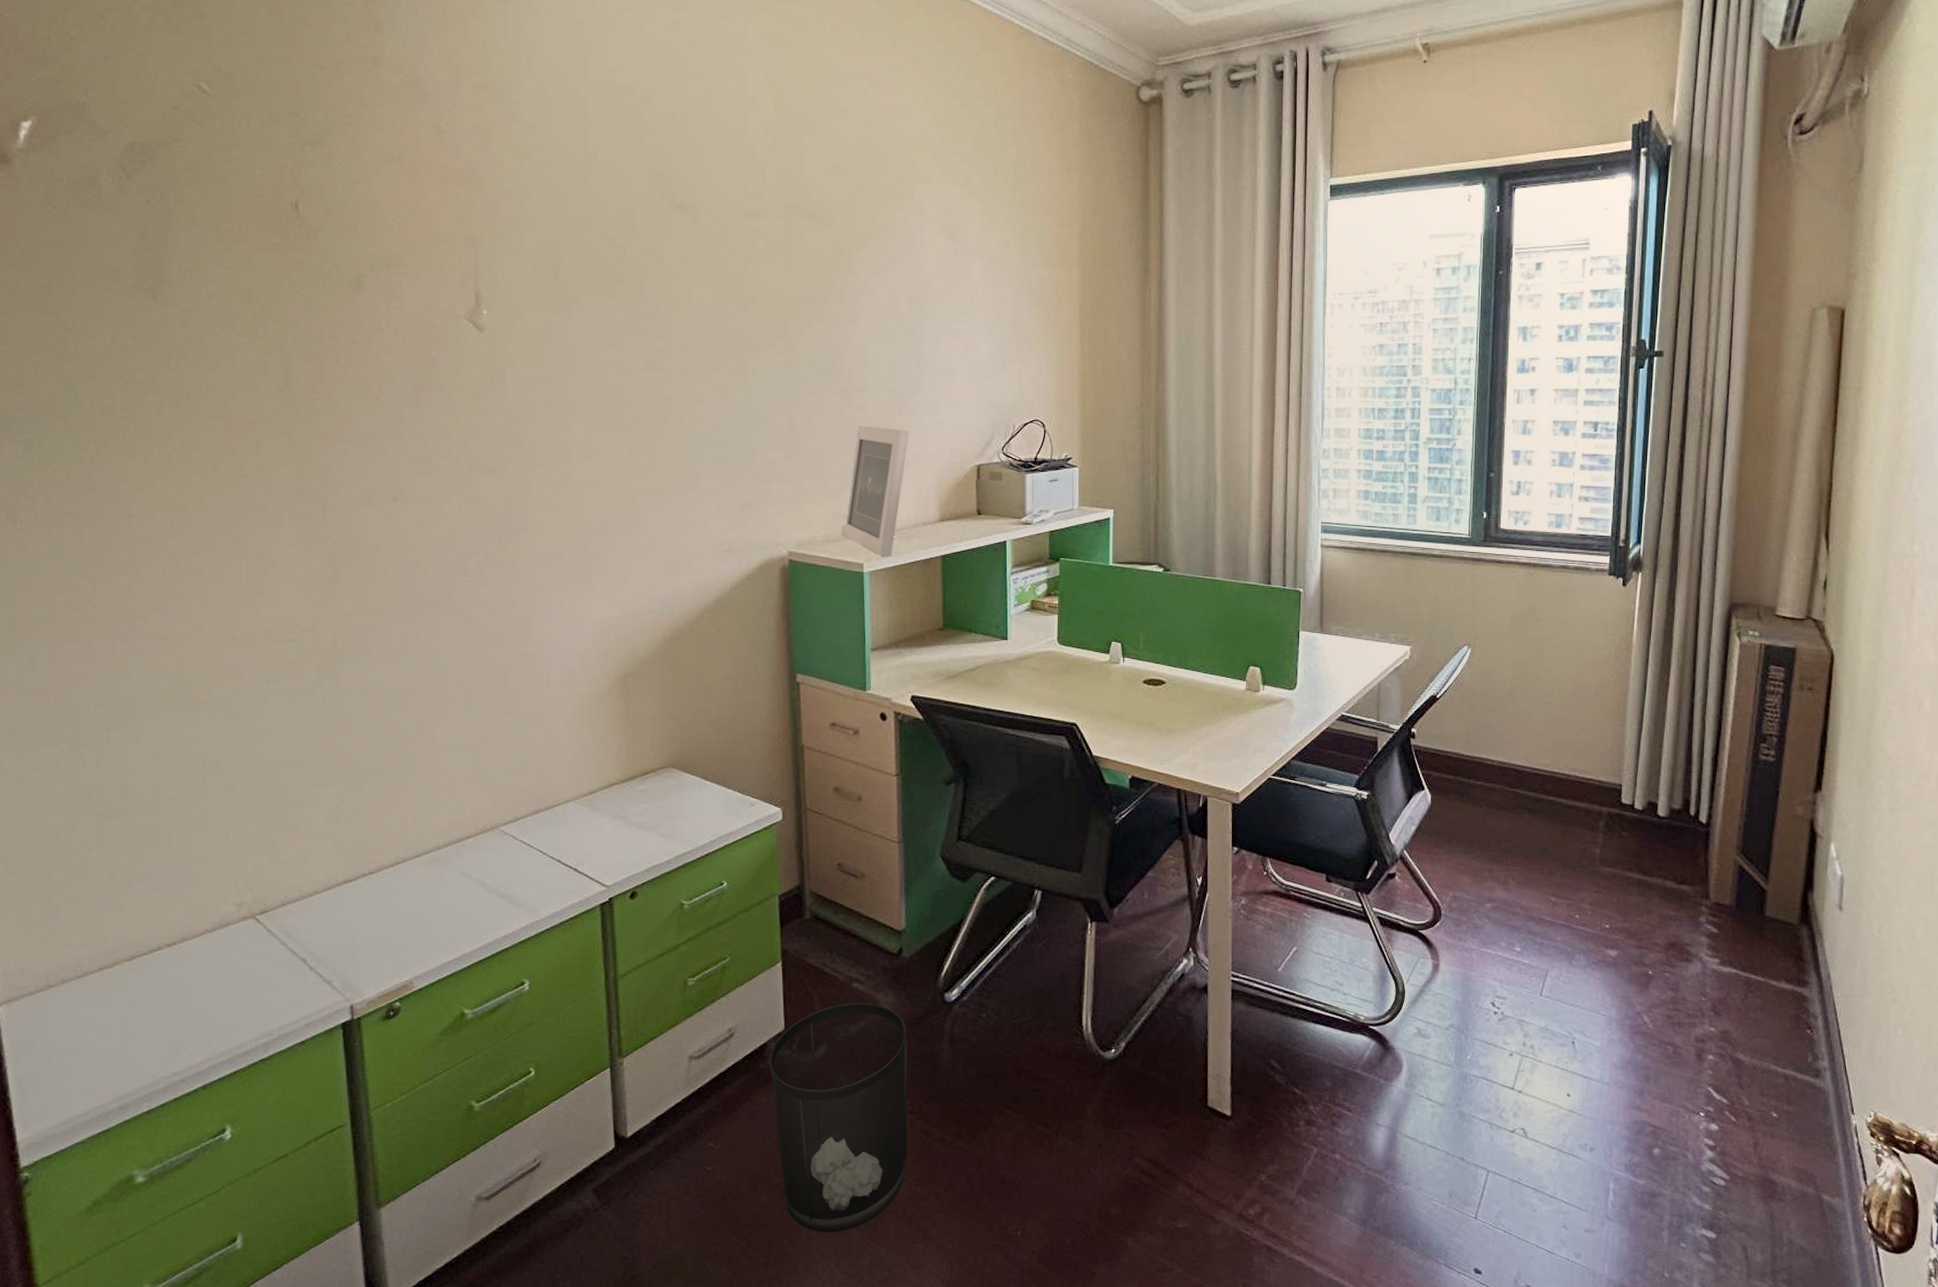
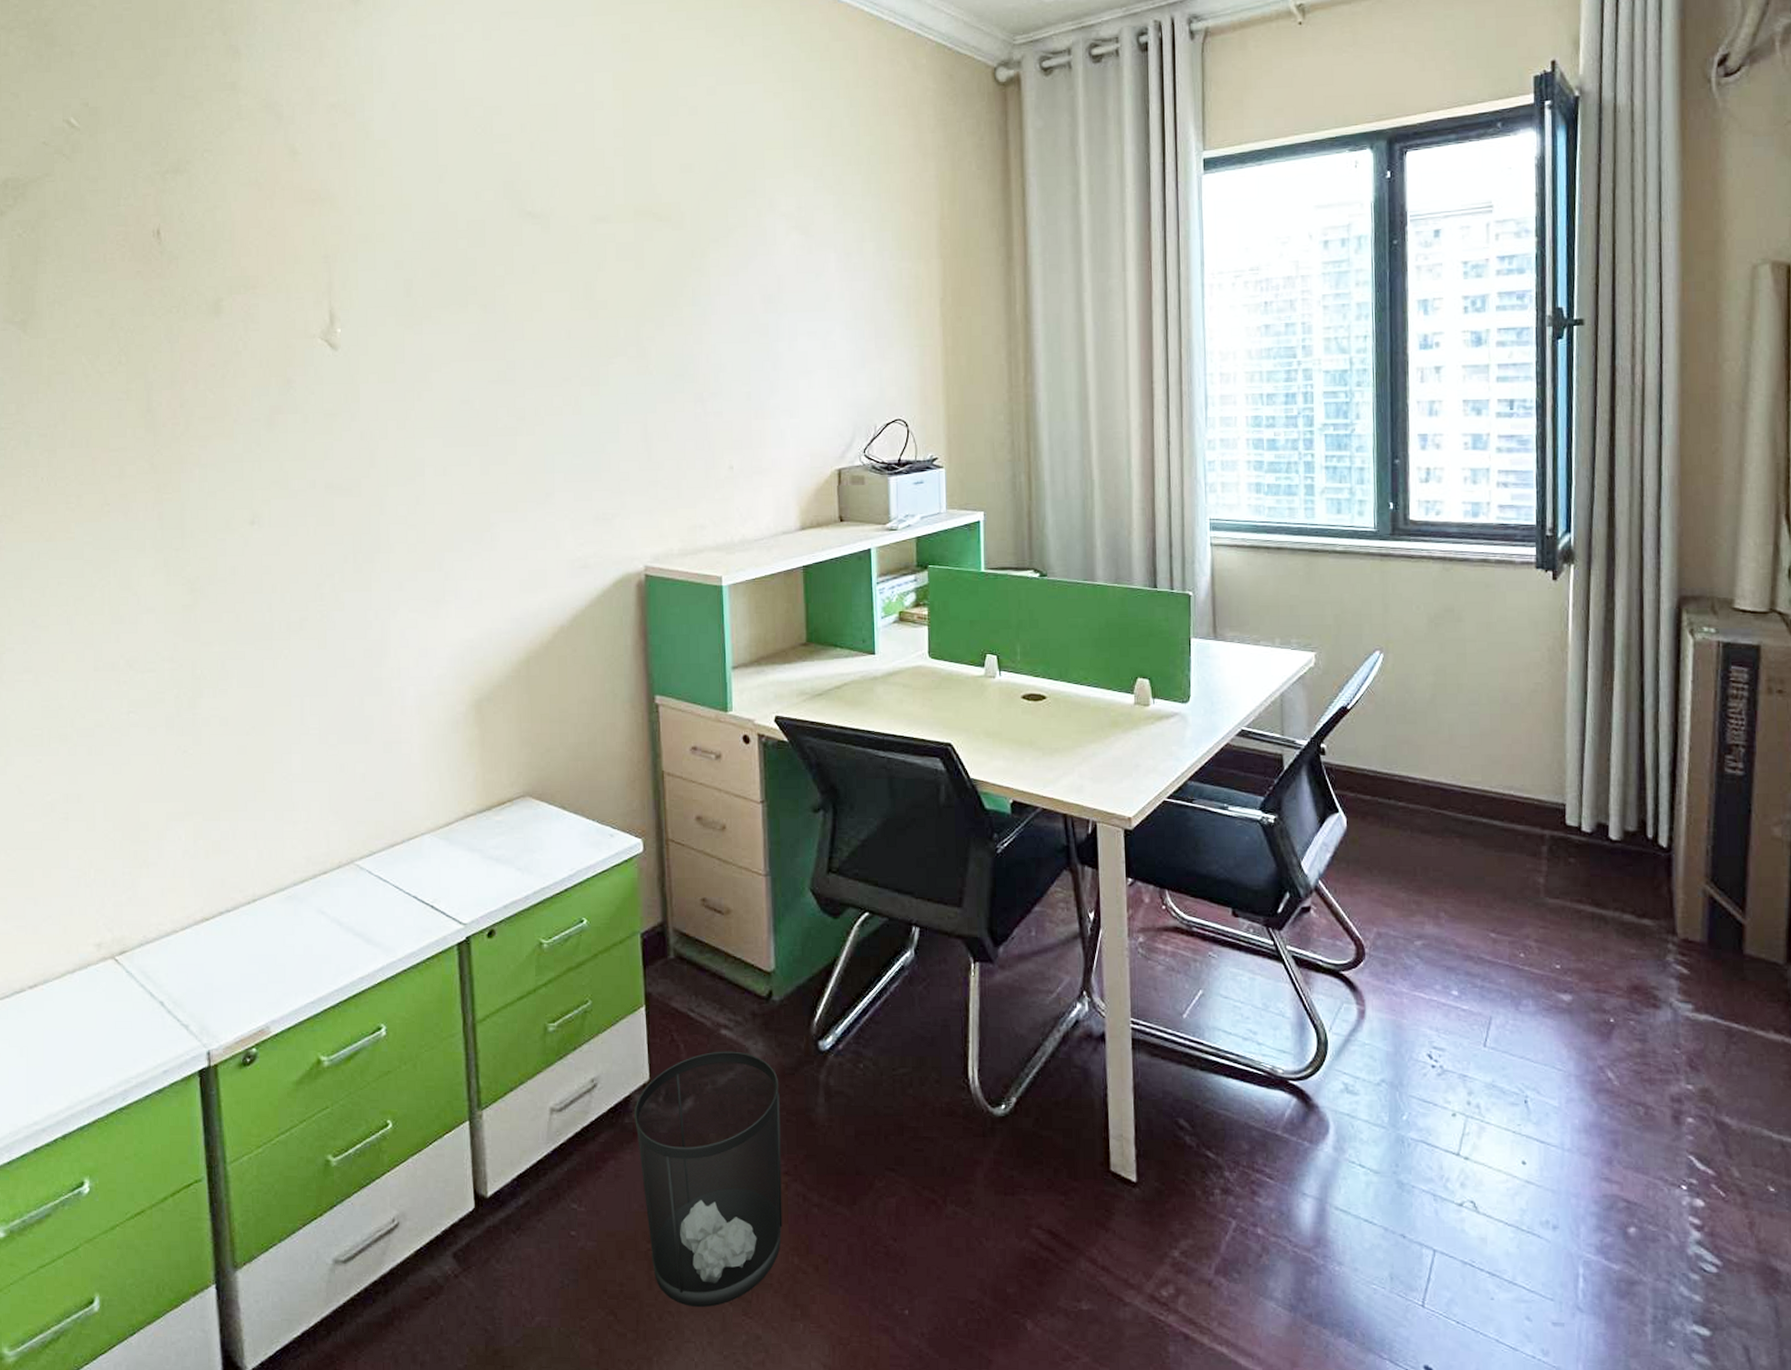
picture frame: present [841,426,909,557] -> none [698,432,766,569]

